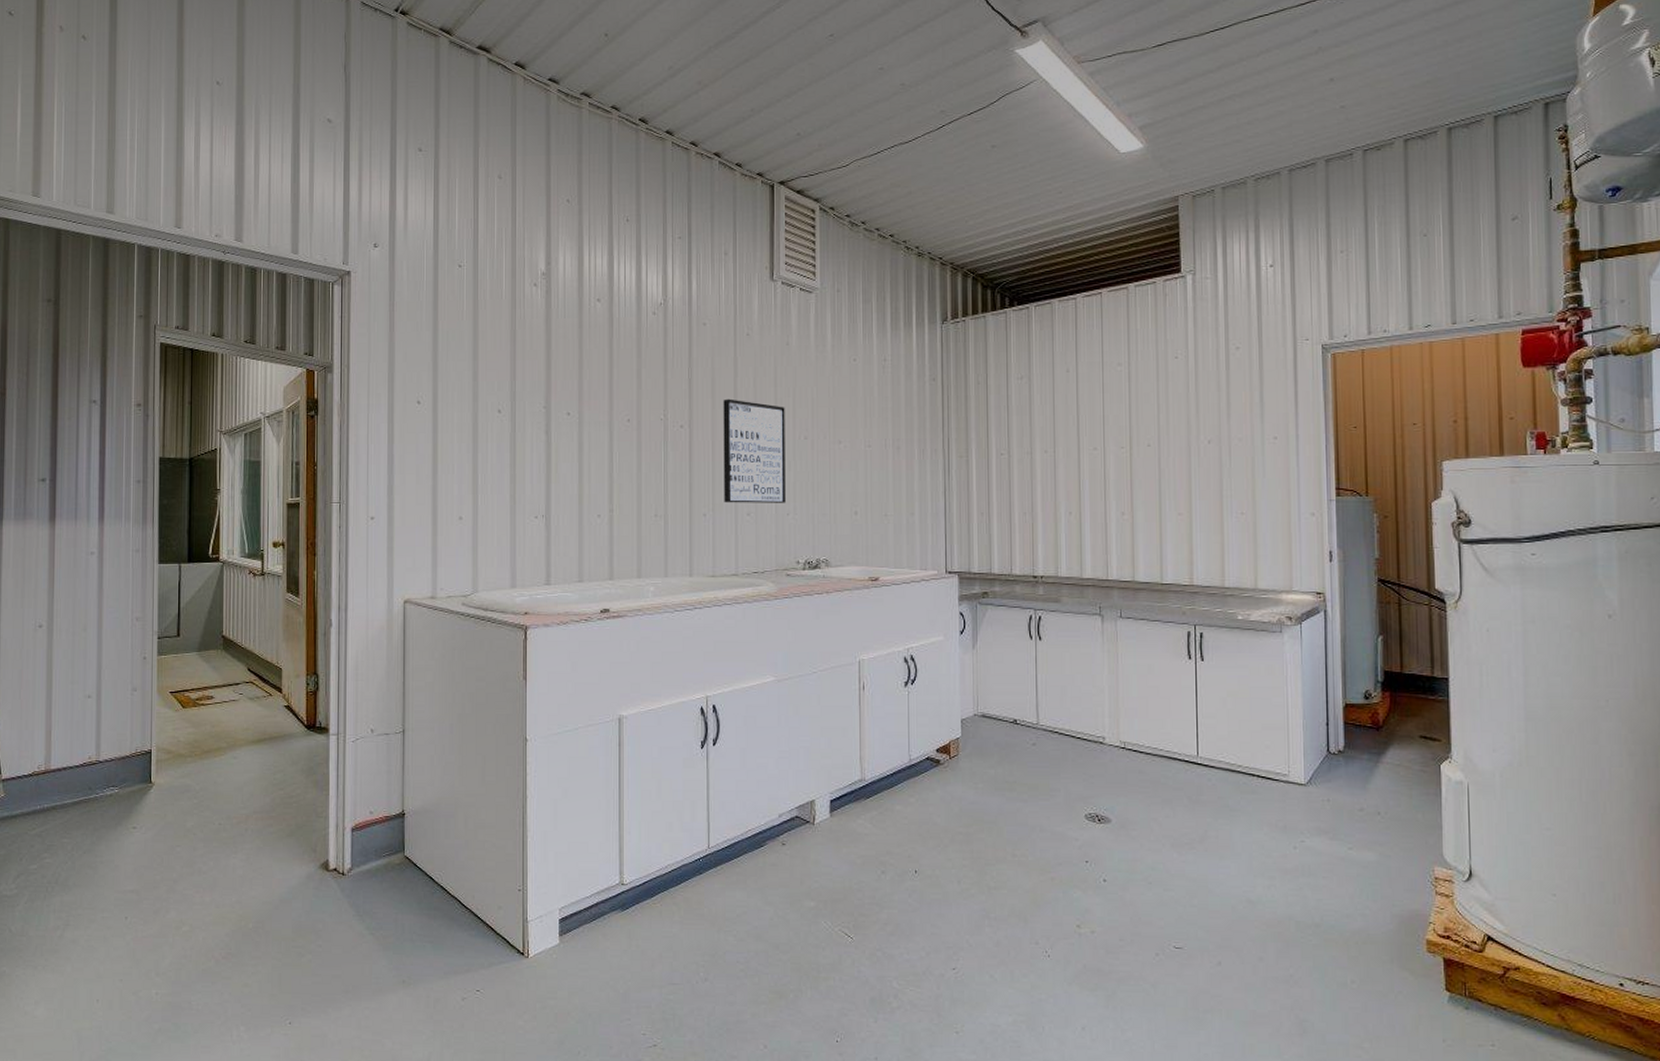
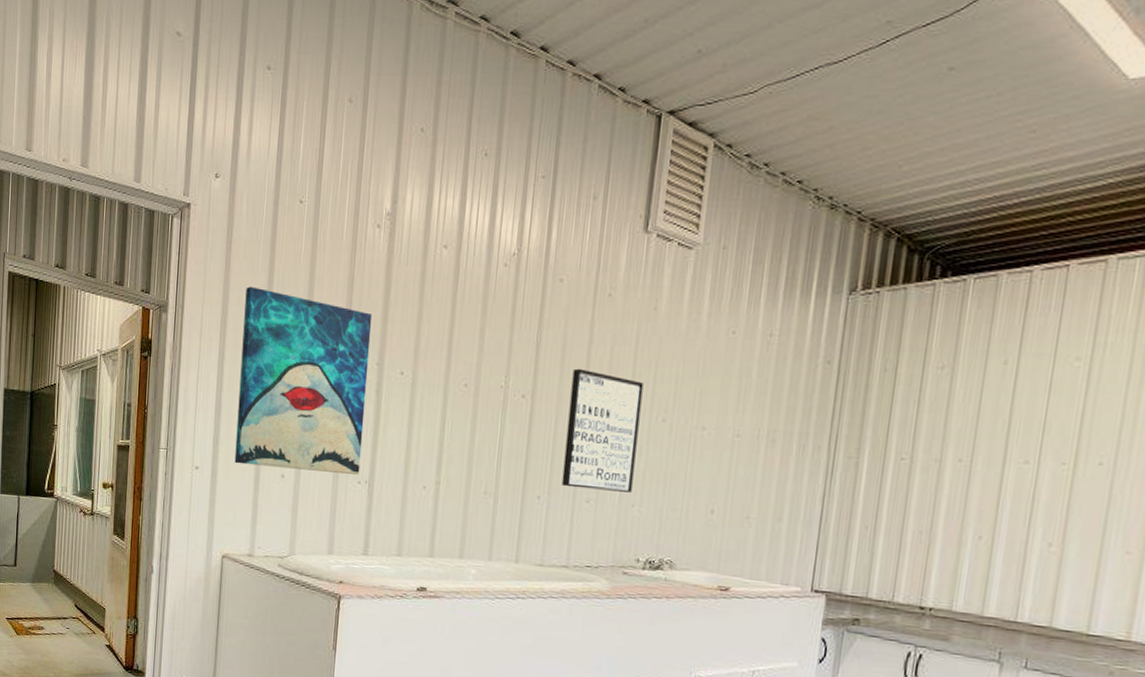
wall art: none [411,344,536,511] -> present [234,286,373,475]

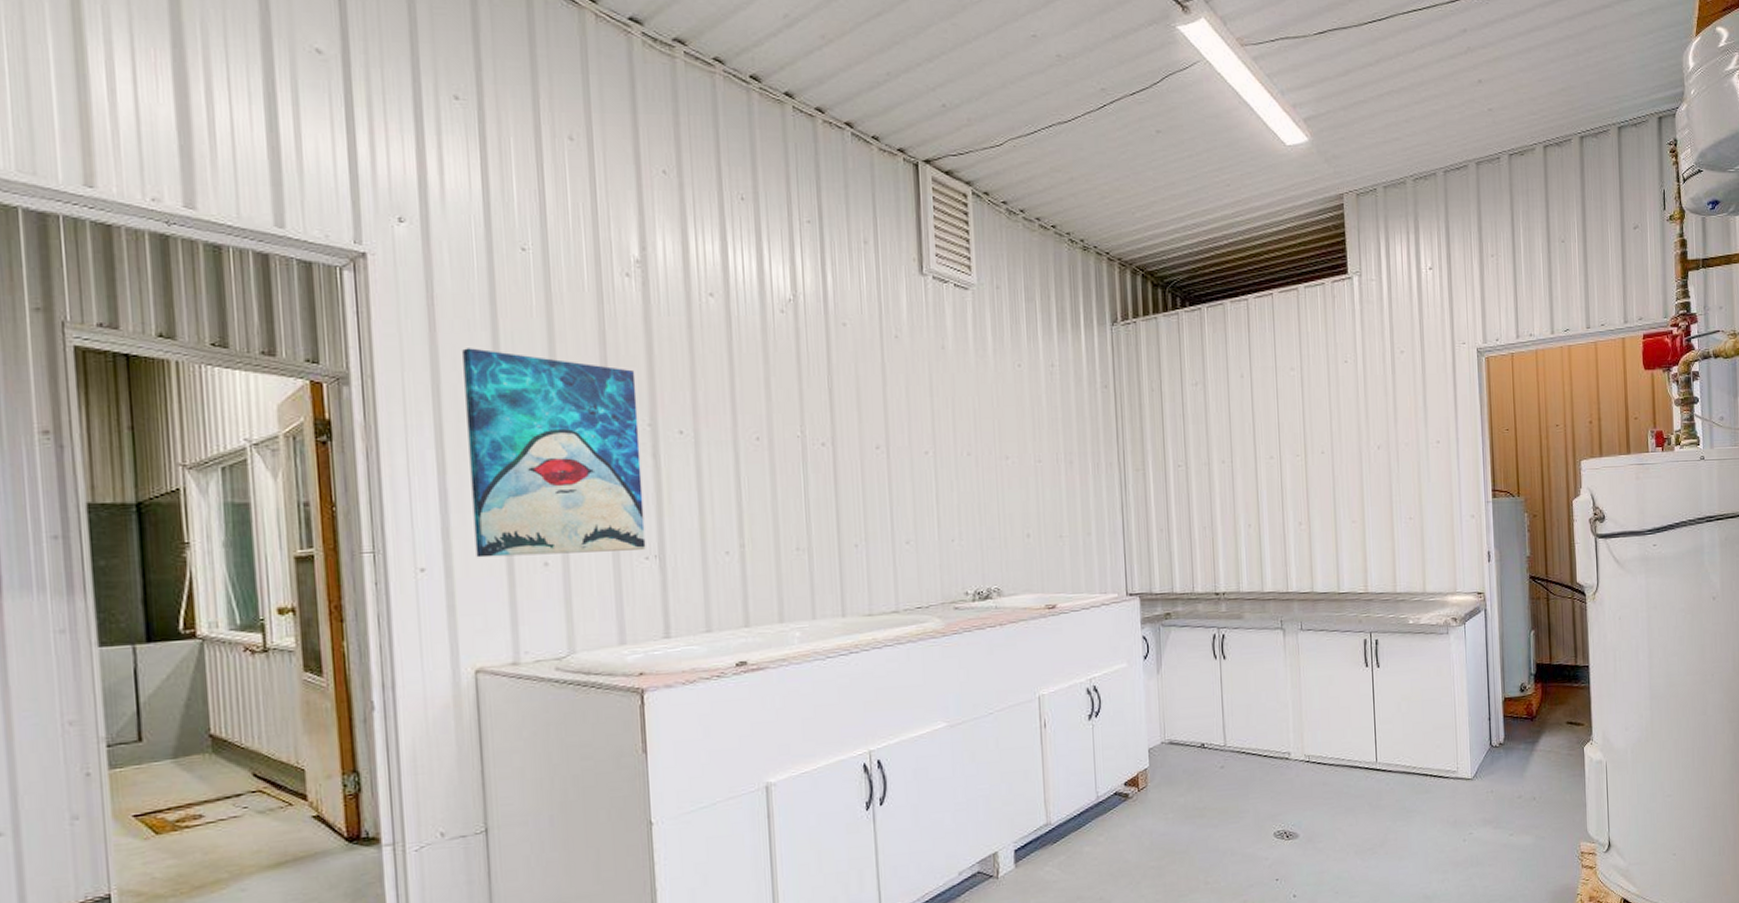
wall art: present [561,368,644,493] -> none [871,411,949,531]

